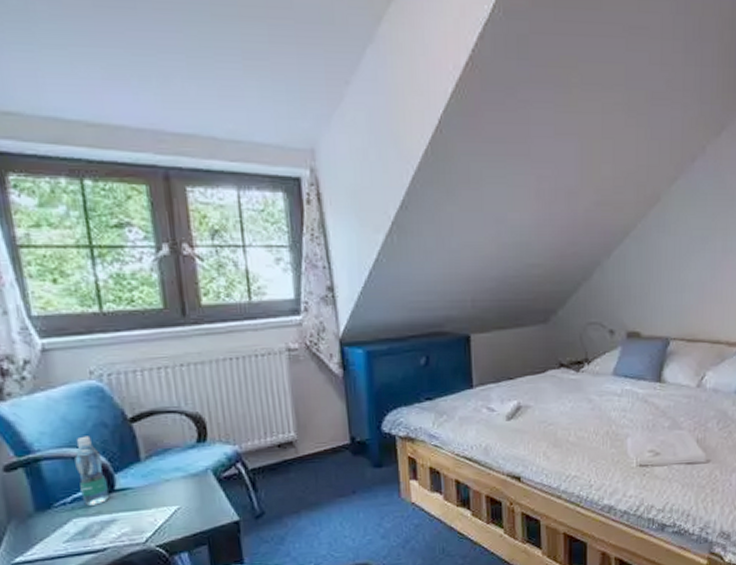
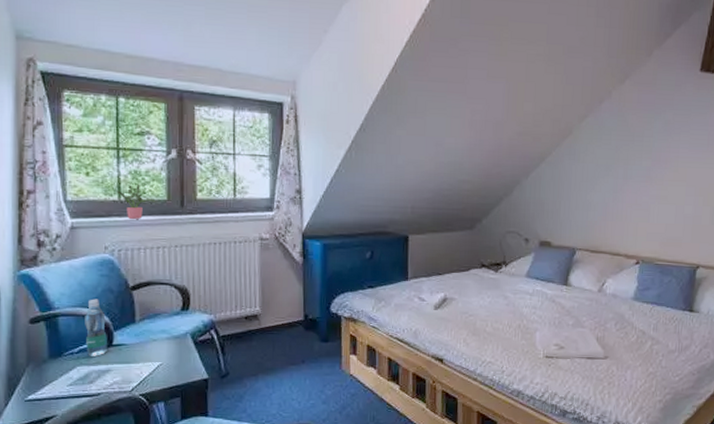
potted plant: none [96,291,149,336] -> present [116,185,156,220]

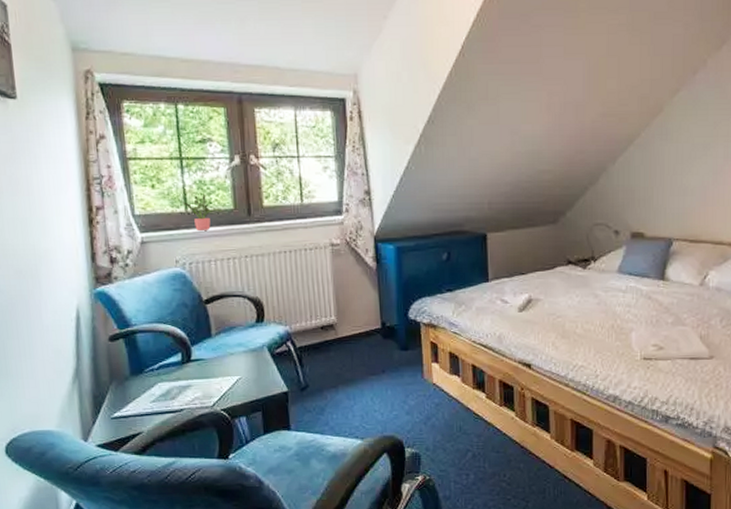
bottle: present [85,299,107,356] -> none [162,314,186,372]

